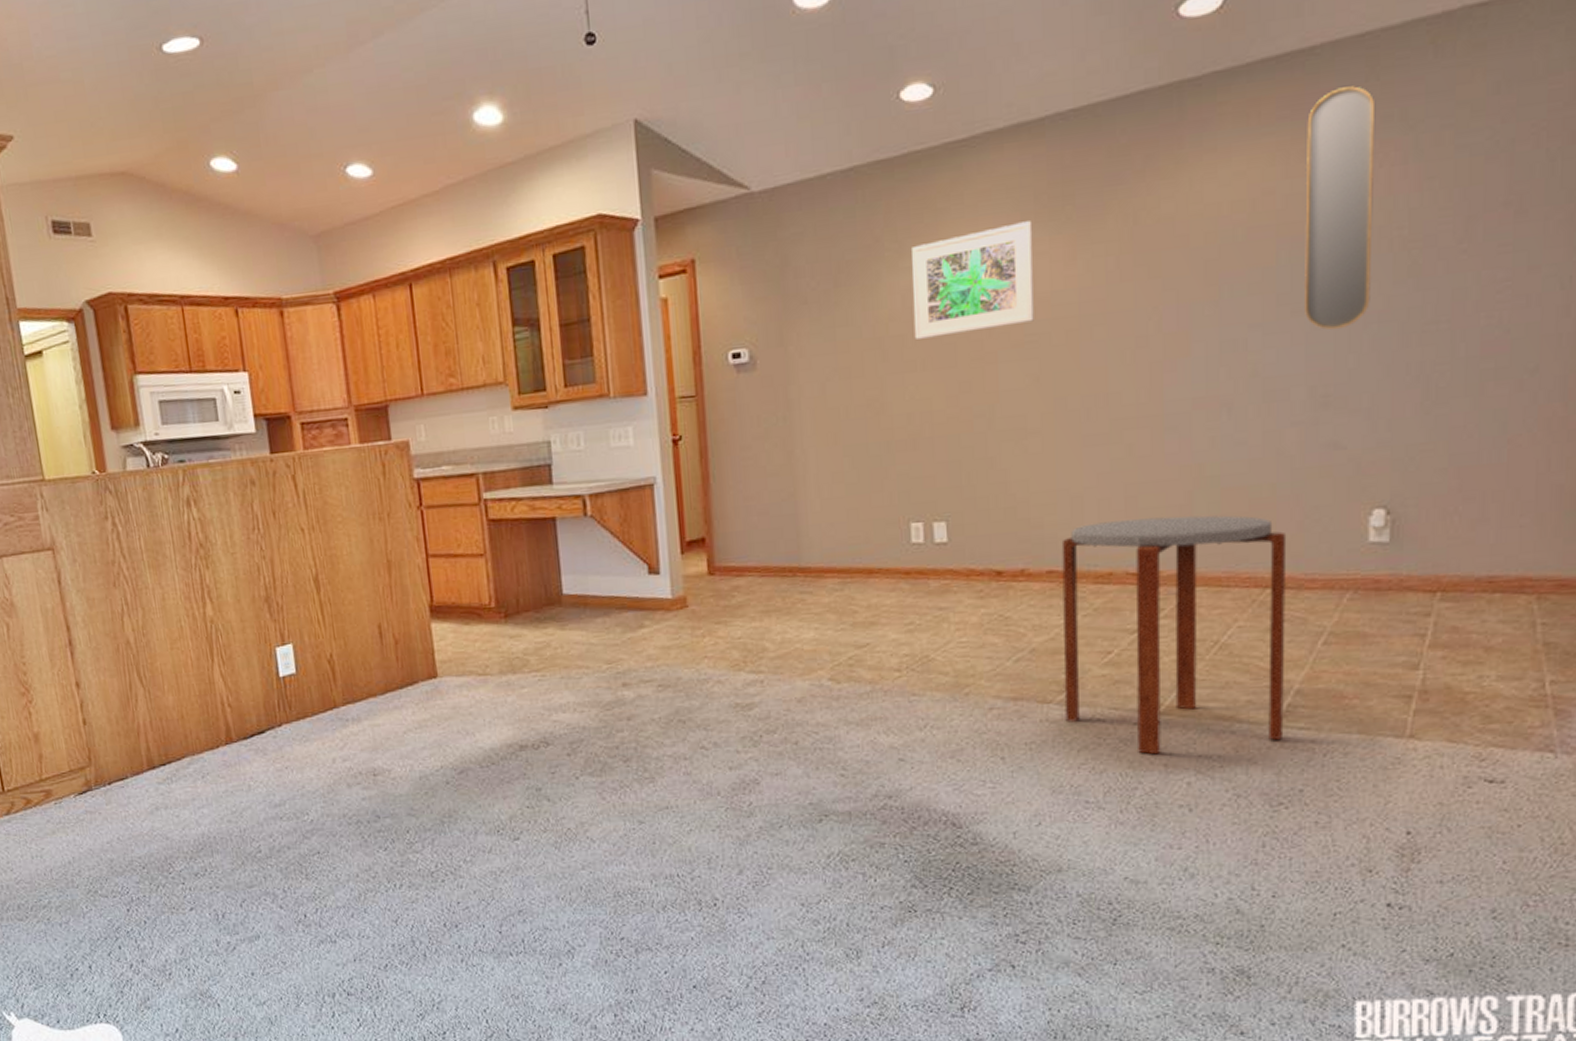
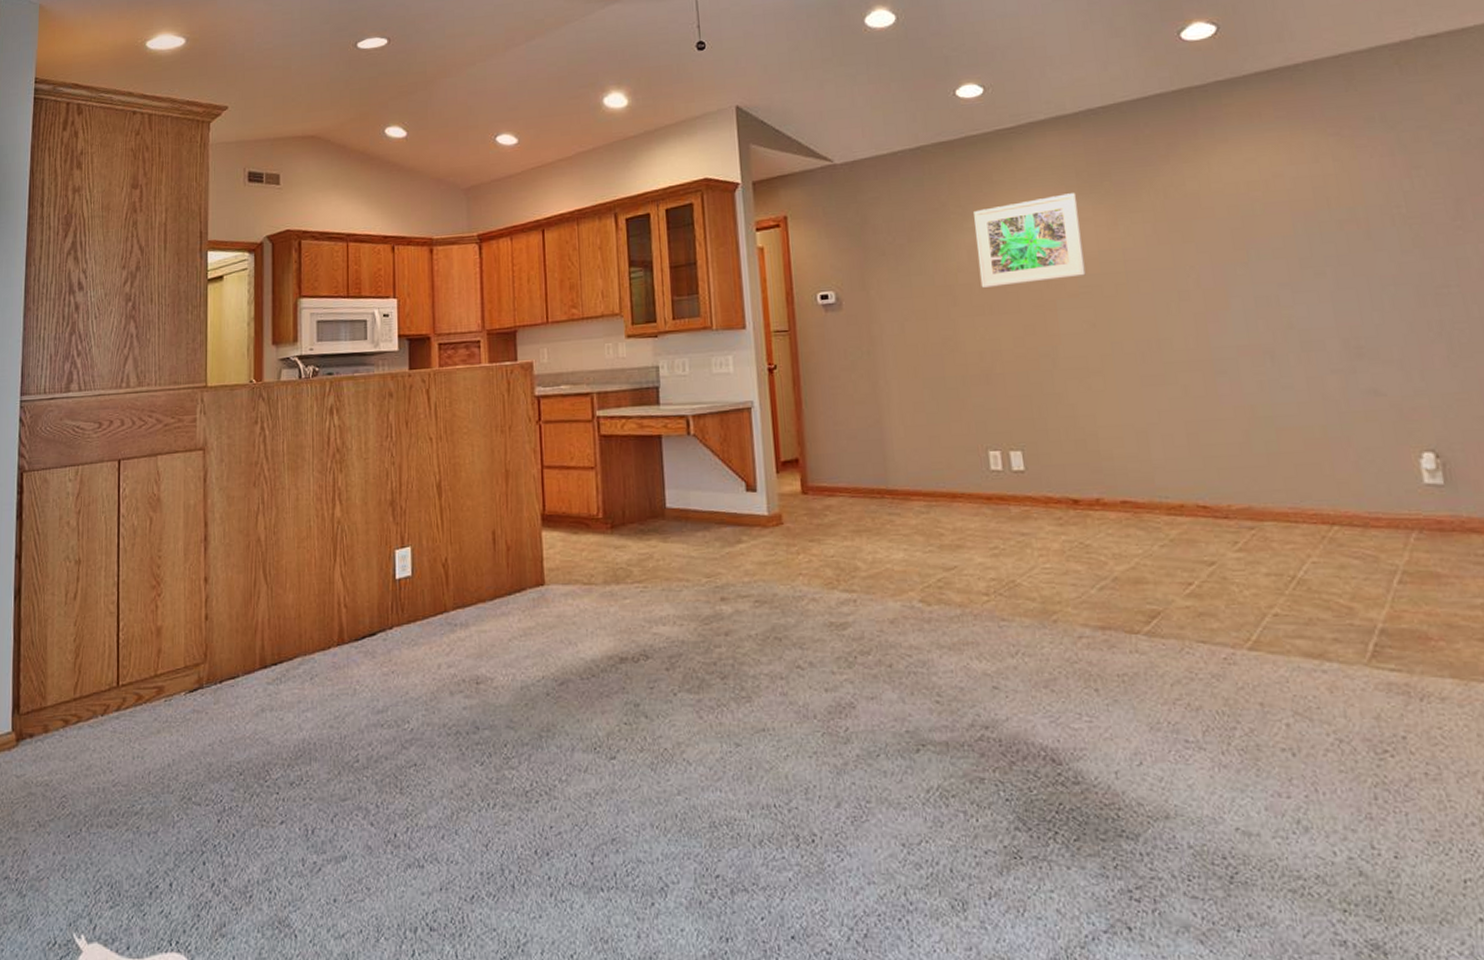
side table: present [1061,515,1287,755] -> none [1132,453,1376,692]
home mirror: present [1305,86,1376,330] -> none [1301,94,1384,291]

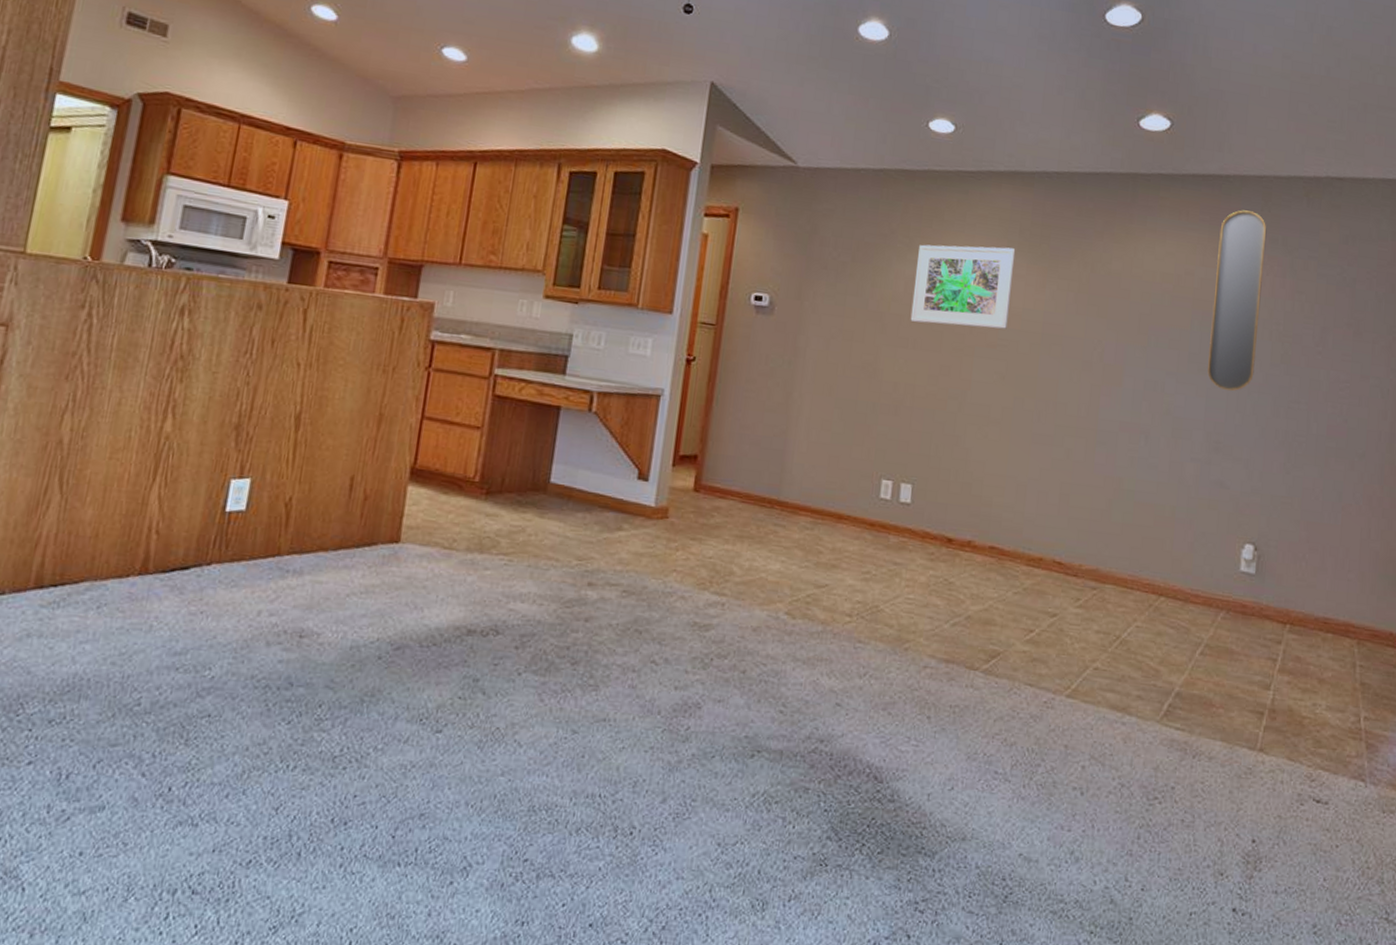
home mirror: none [1301,94,1384,291] -> present [1207,210,1267,392]

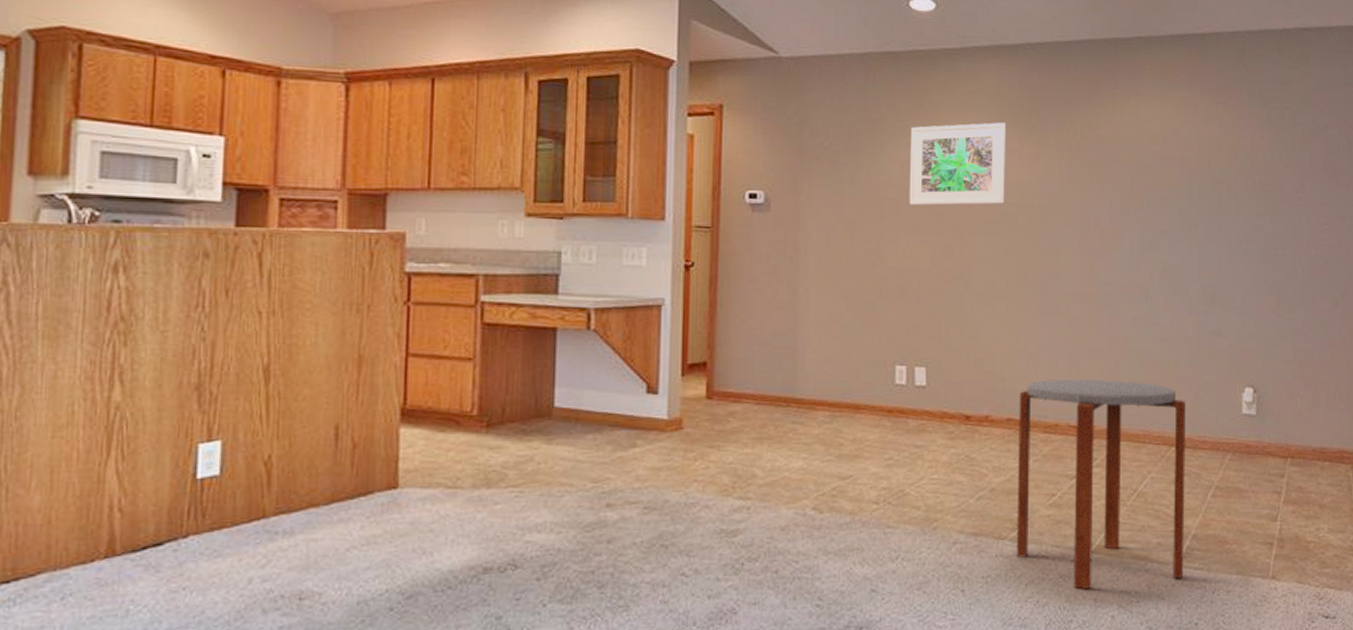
side table: none [987,511,1180,736] -> present [1016,380,1186,590]
home mirror: present [1207,210,1267,392] -> none [1199,66,1244,244]

